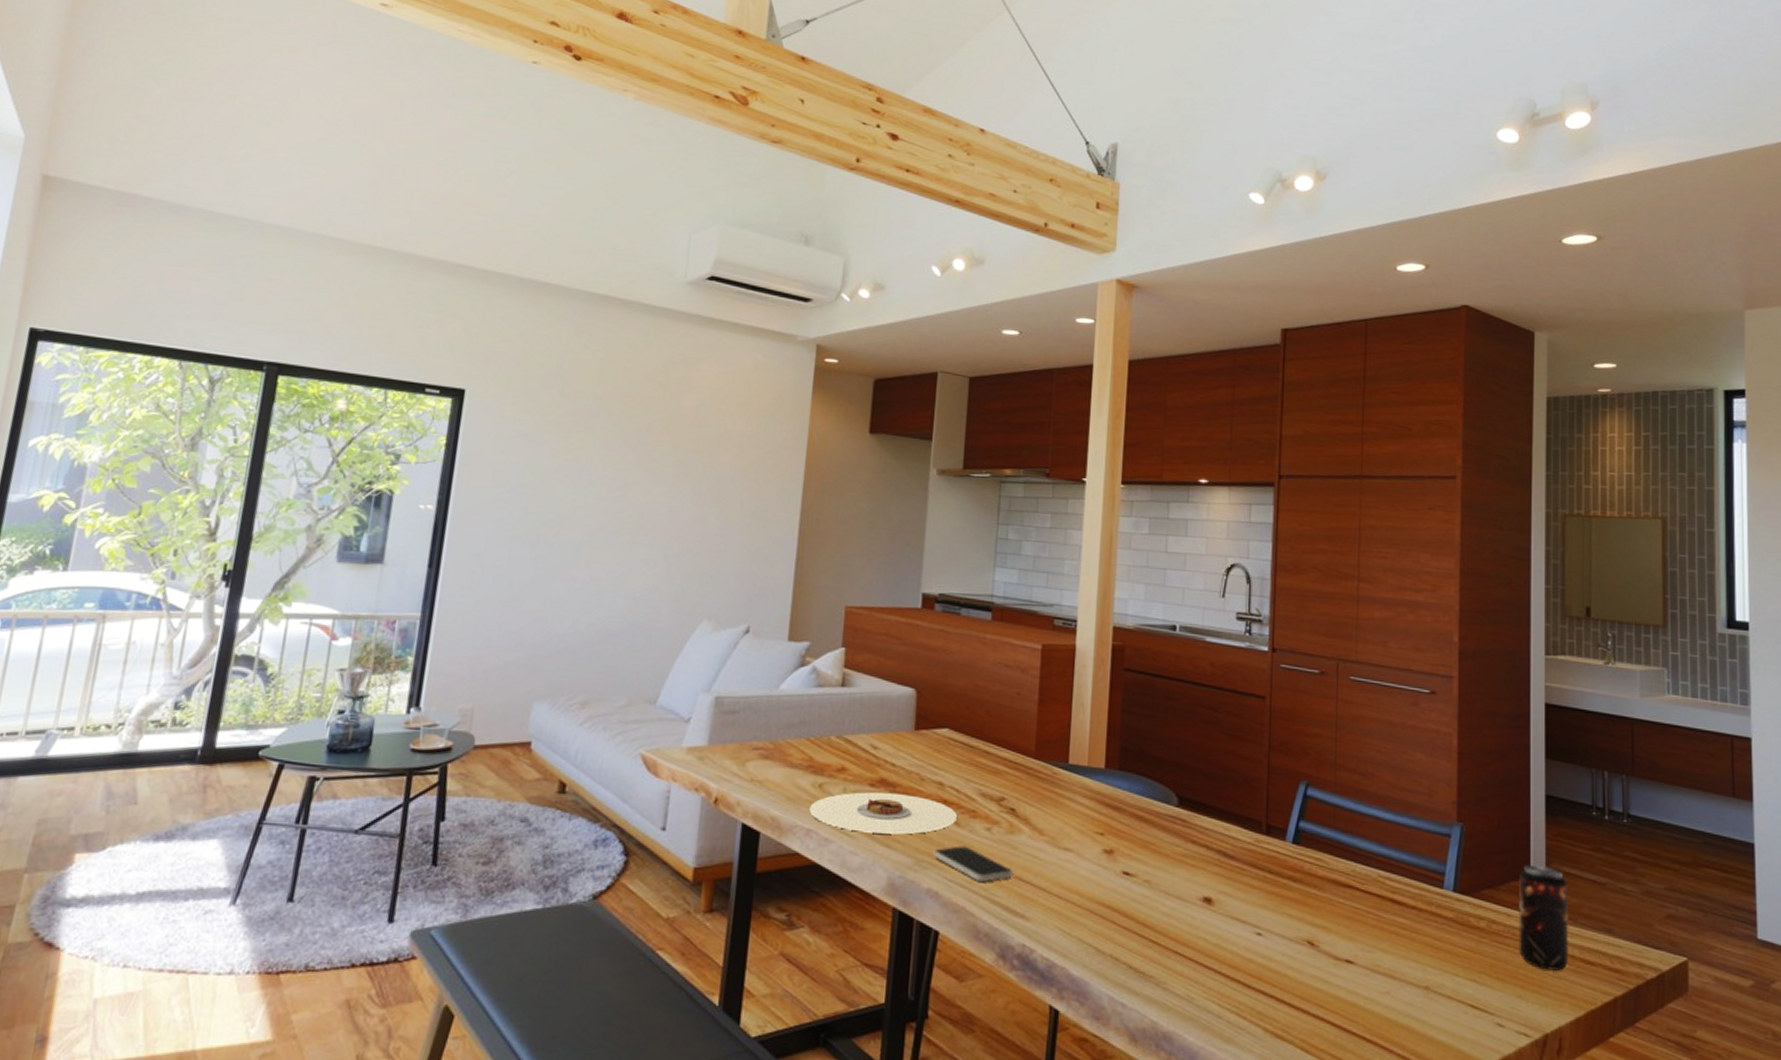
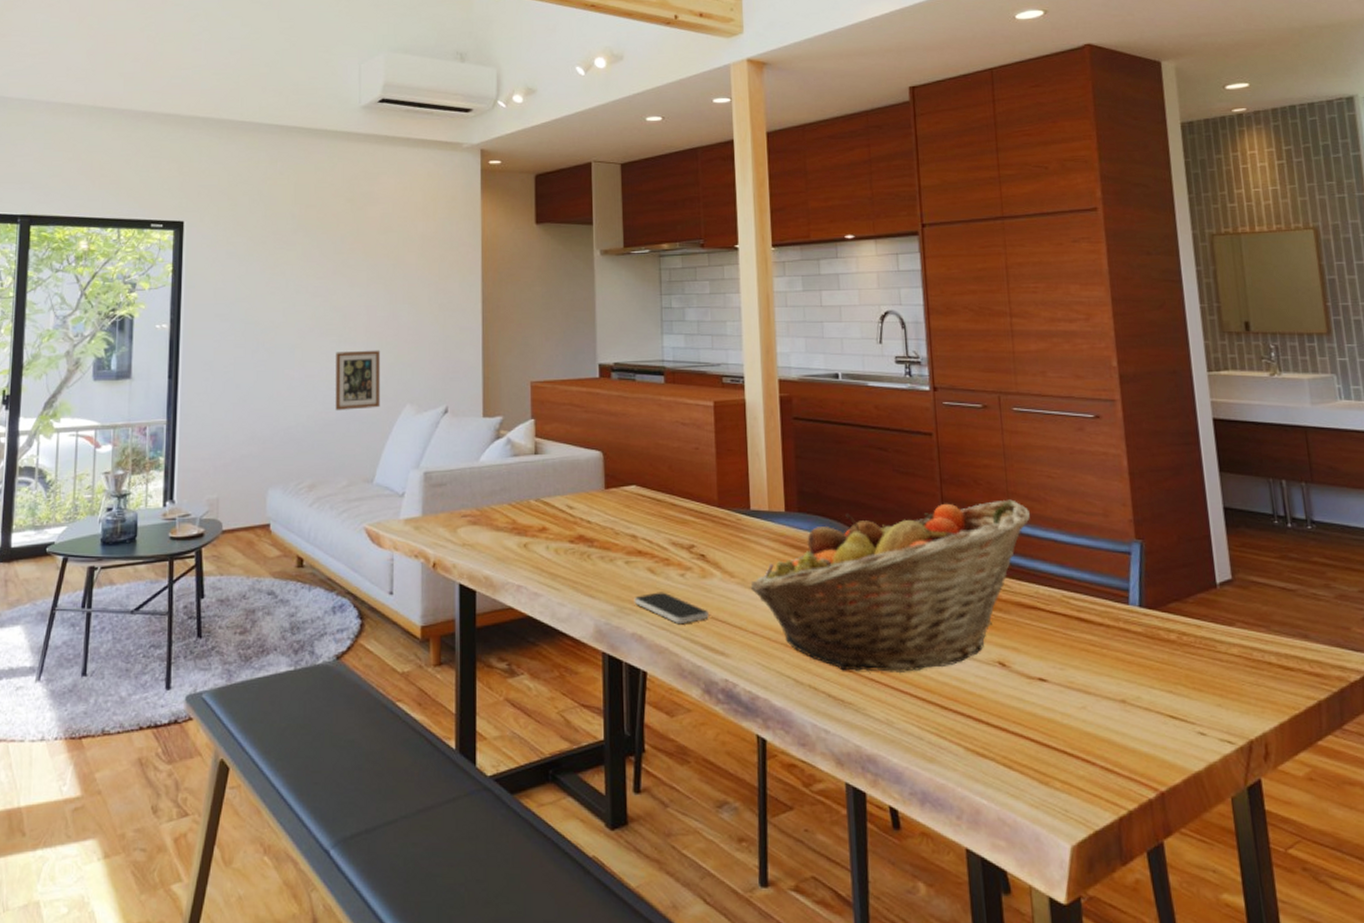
picture frame: none [621,554,680,621] -> present [335,350,381,410]
plate: present [808,792,957,835] -> none [516,548,652,585]
fruit basket: none [1059,771,1355,948] -> present [750,499,1030,674]
beverage can: present [1519,864,1569,972] -> none [1205,575,1266,679]

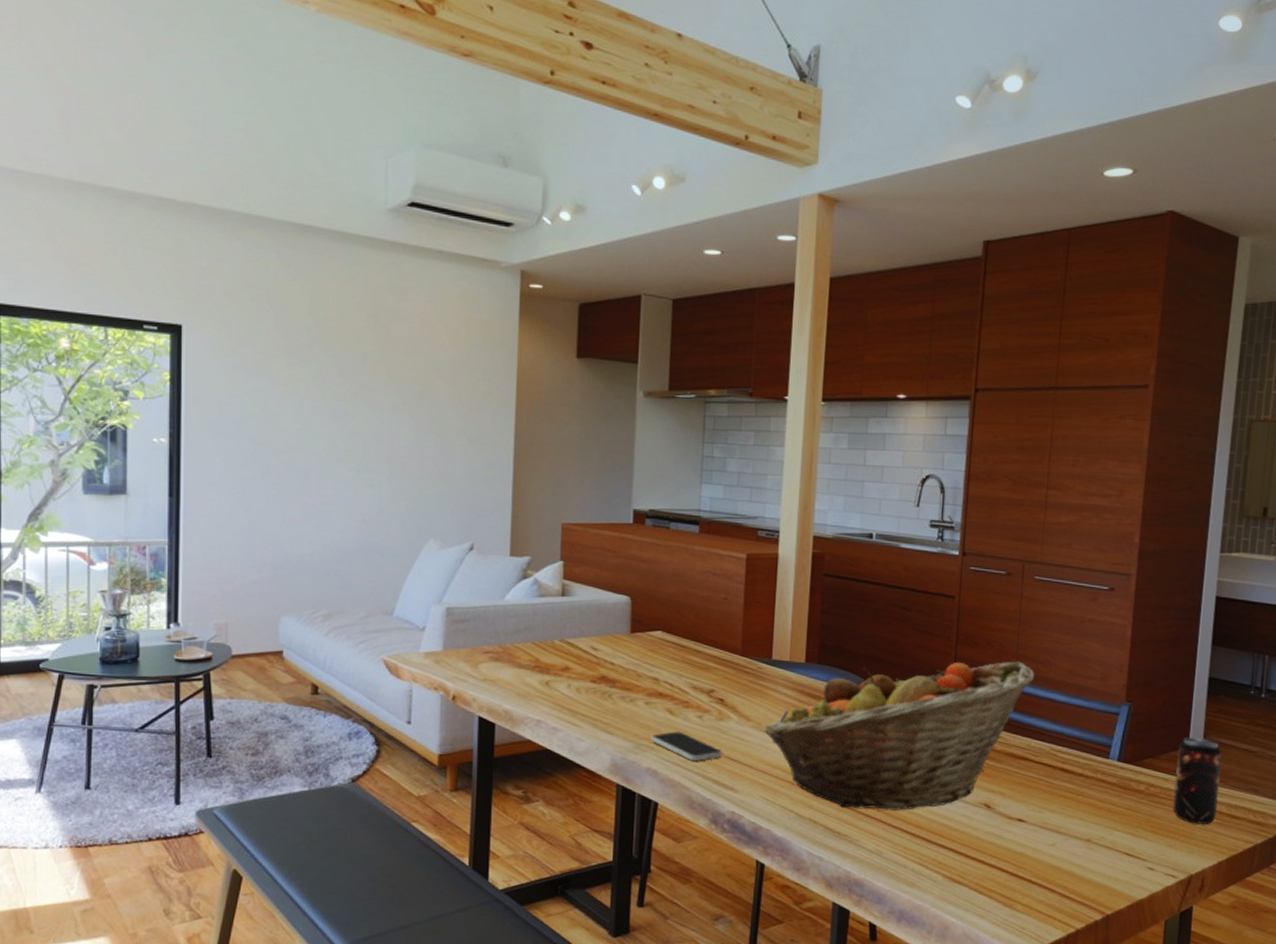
picture frame: present [335,350,381,410] -> none [354,480,404,541]
beverage can: none [1205,575,1266,679] -> present [1173,737,1222,825]

